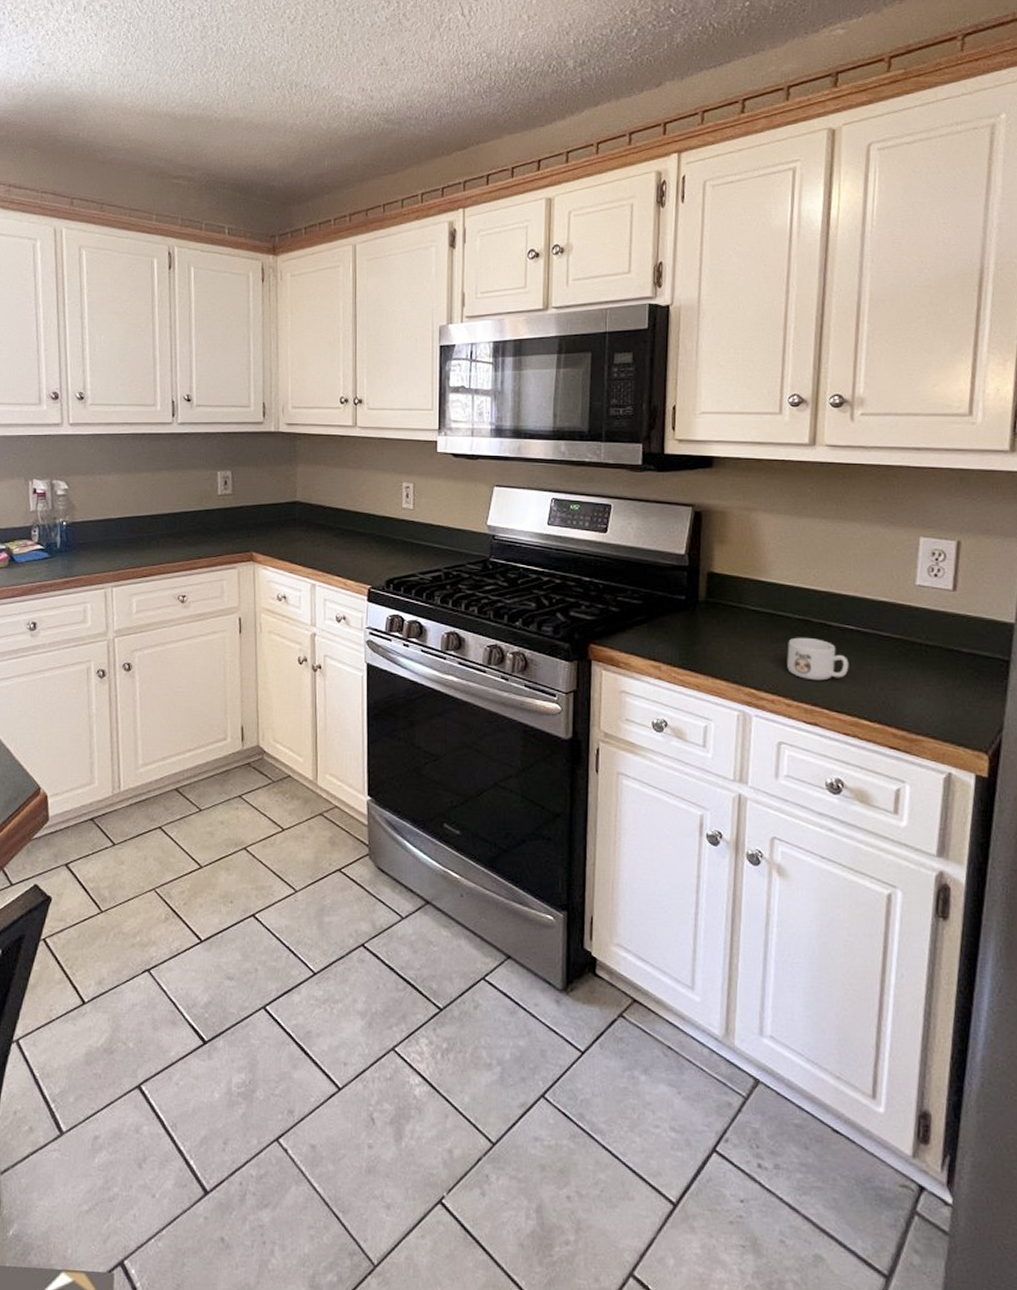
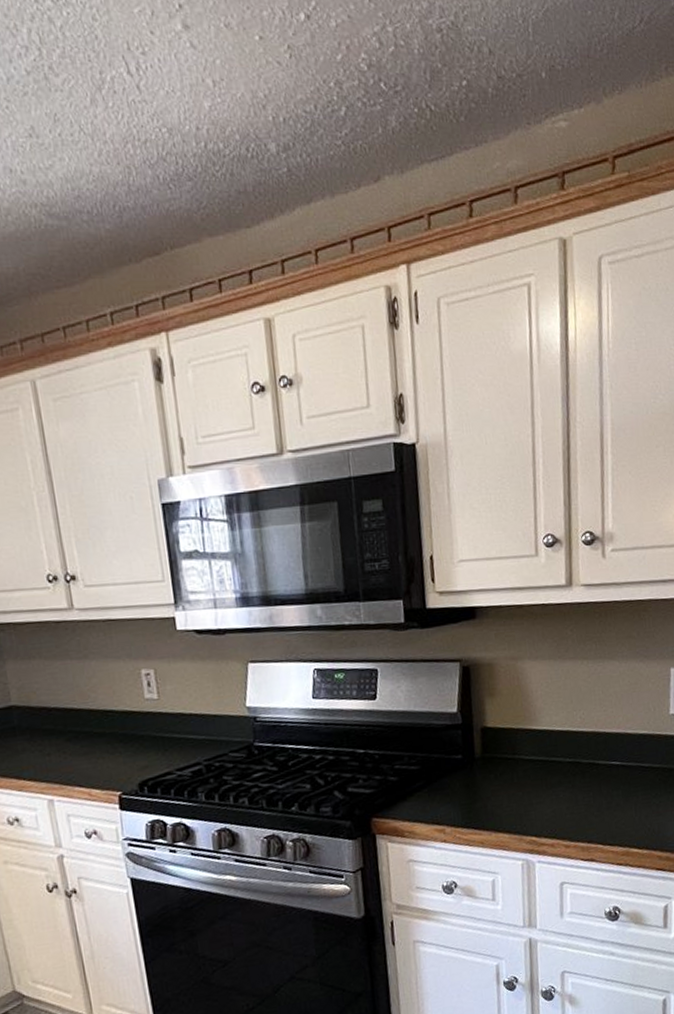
mug: present [787,637,849,681] -> none [562,778,618,819]

